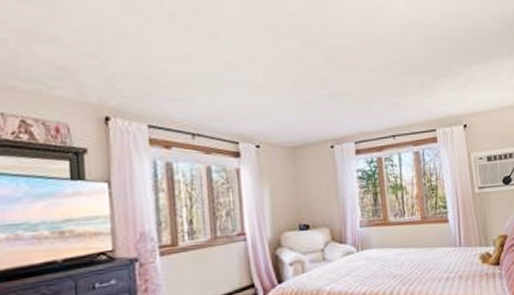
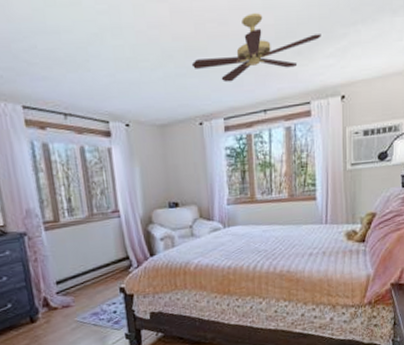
ceiling fan: none [322,52,441,110] -> present [191,13,321,83]

